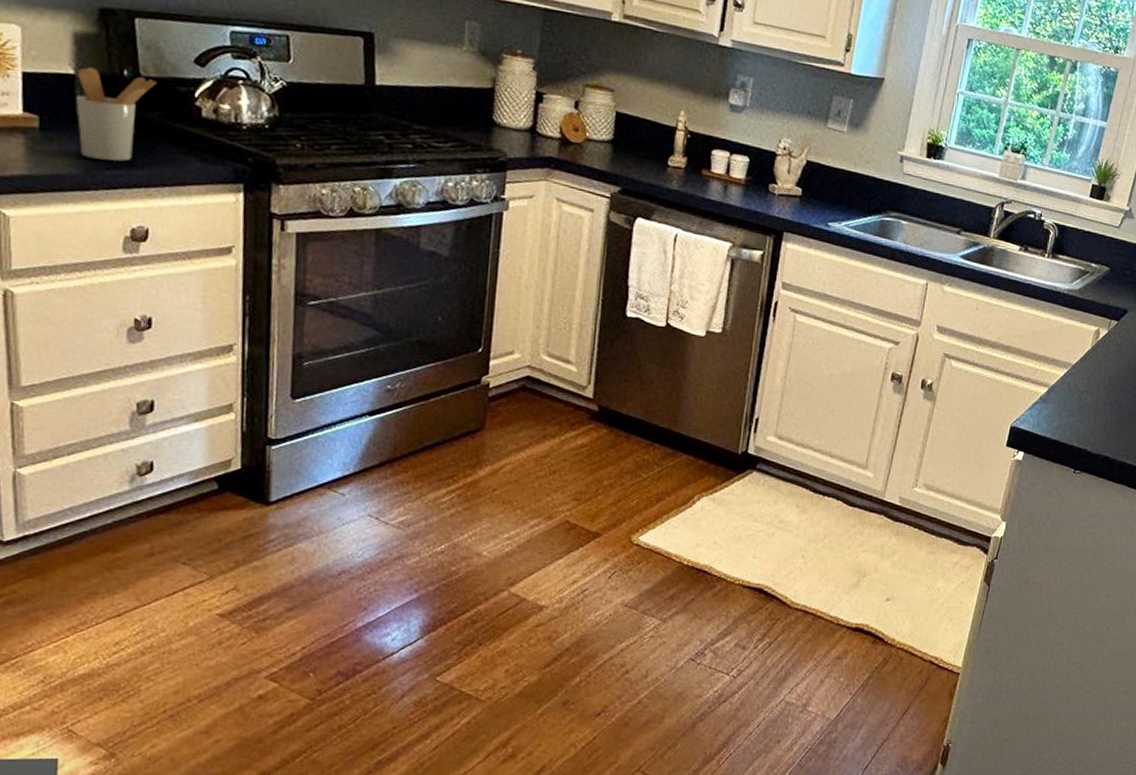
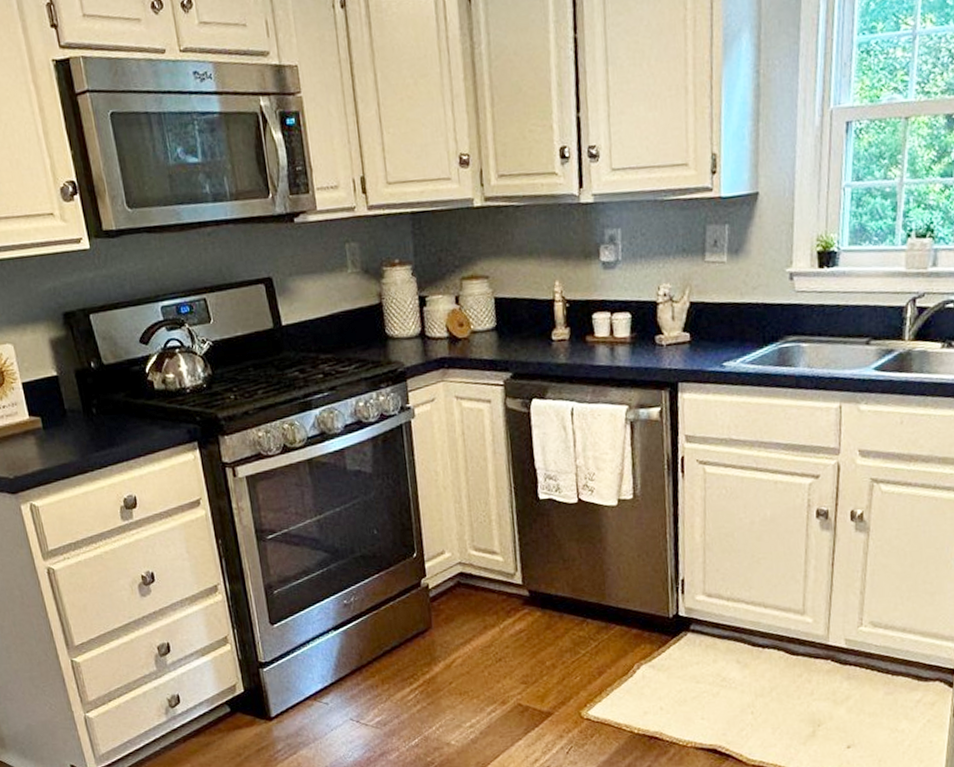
utensil holder: present [76,67,157,162] -> none [59,364,116,445]

